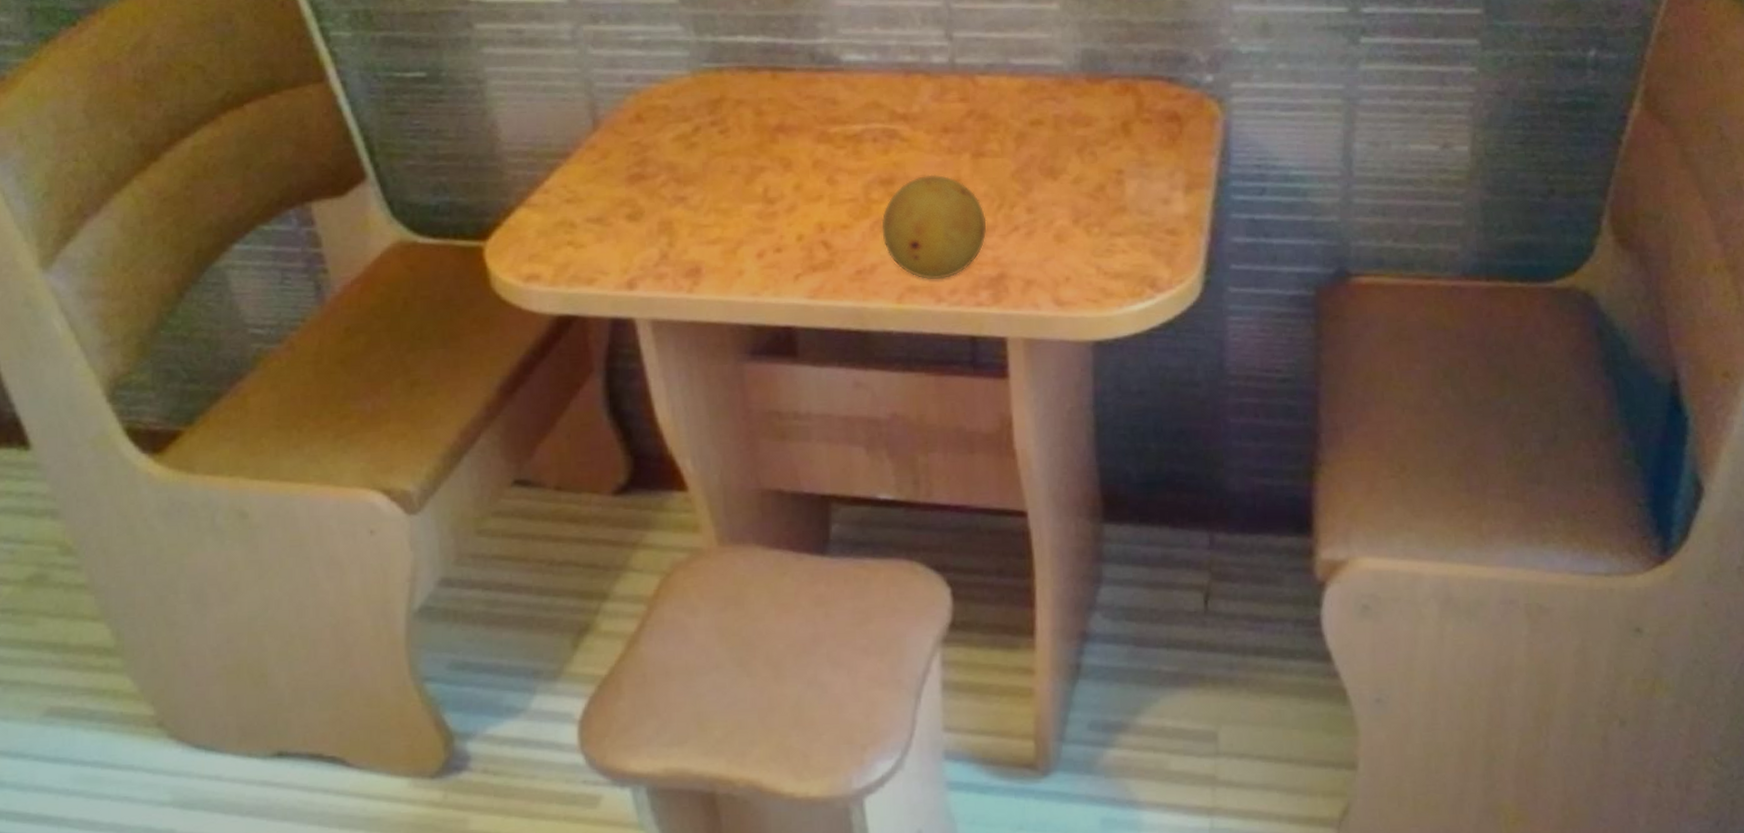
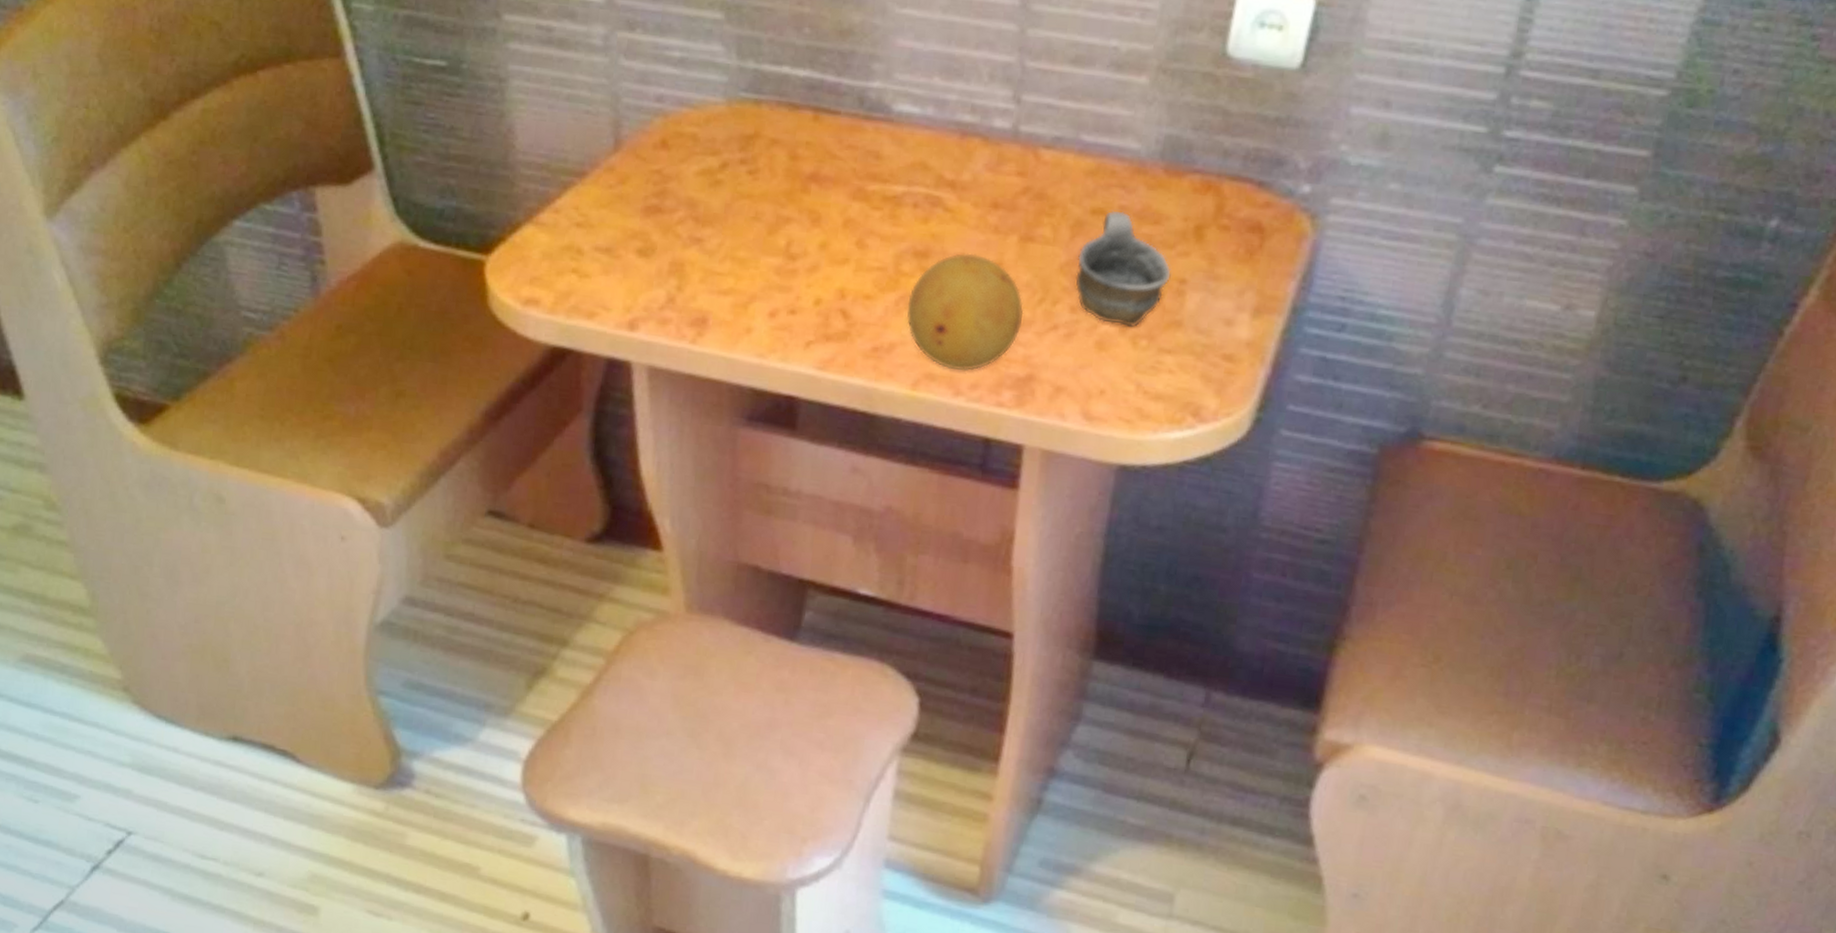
cup: none [1024,119,1109,219] -> present [1075,210,1172,328]

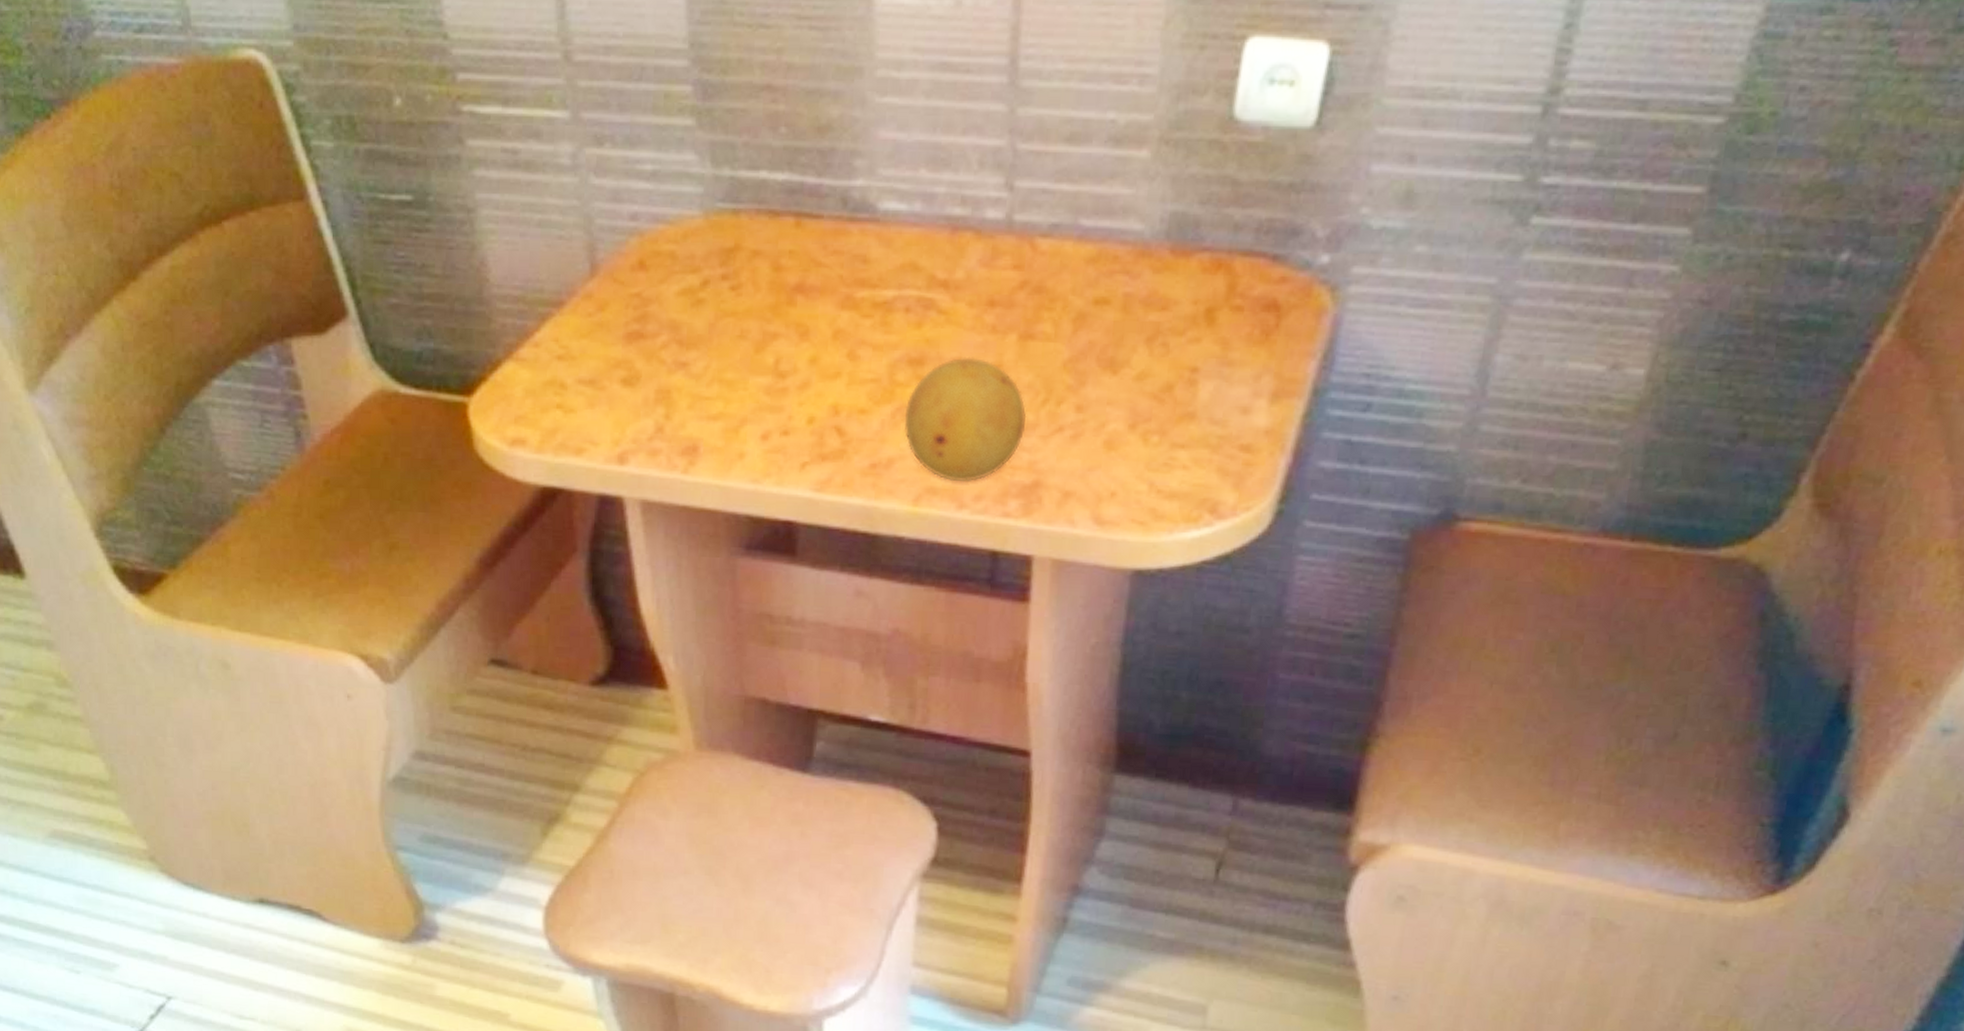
cup: present [1075,210,1172,328] -> none [1080,299,1182,424]

